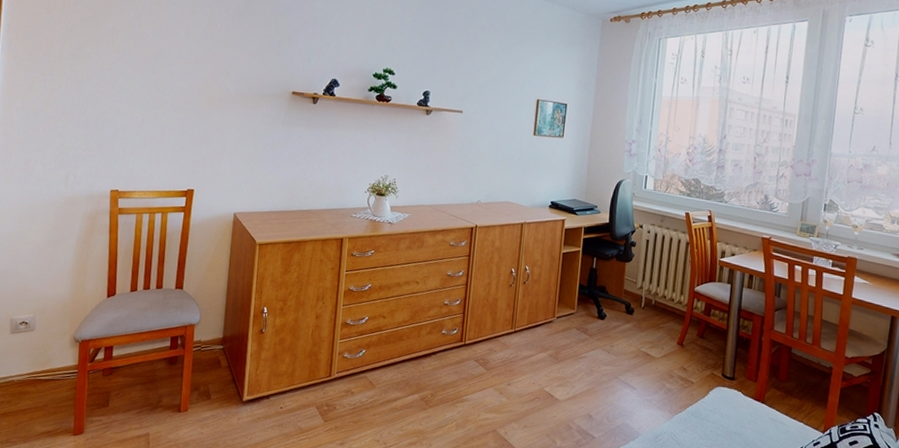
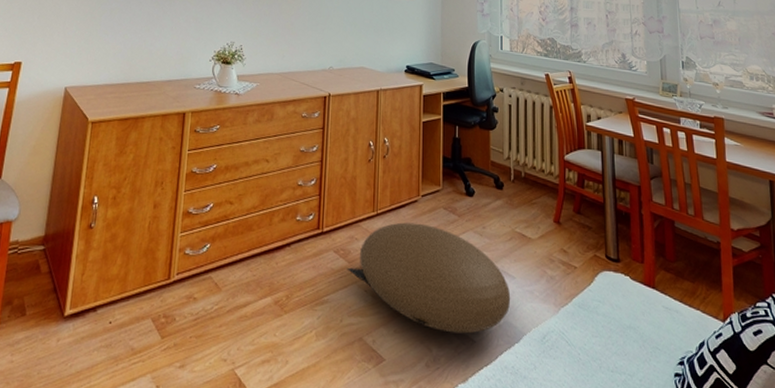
pouf: none [485,339,631,432] -> present [347,222,511,334]

